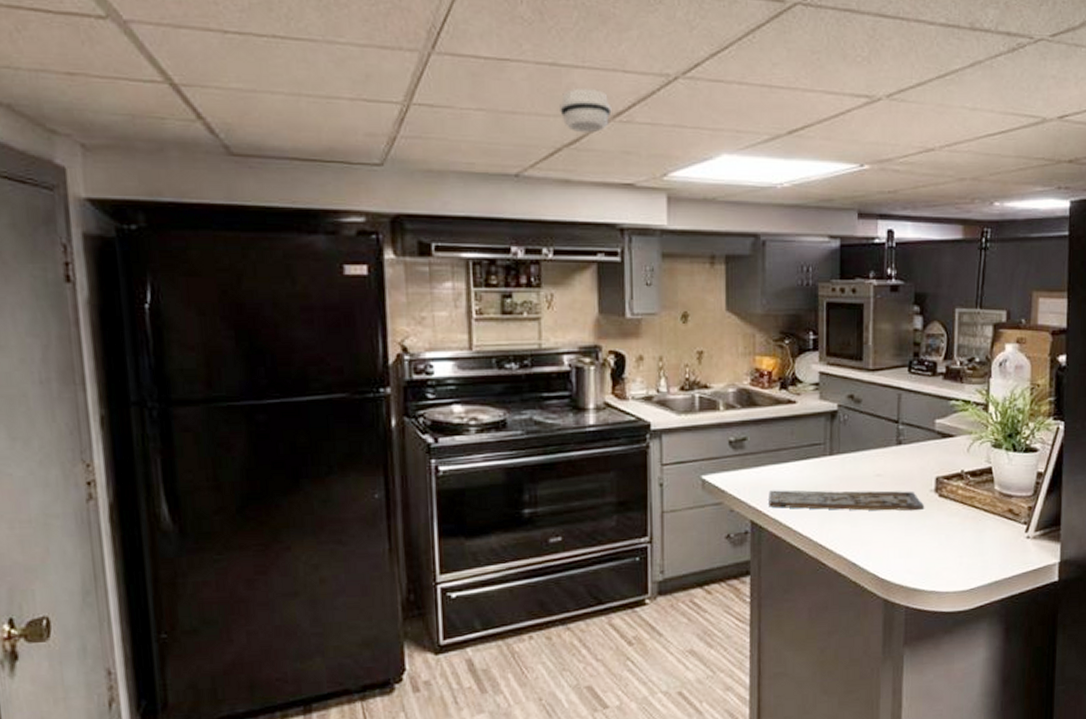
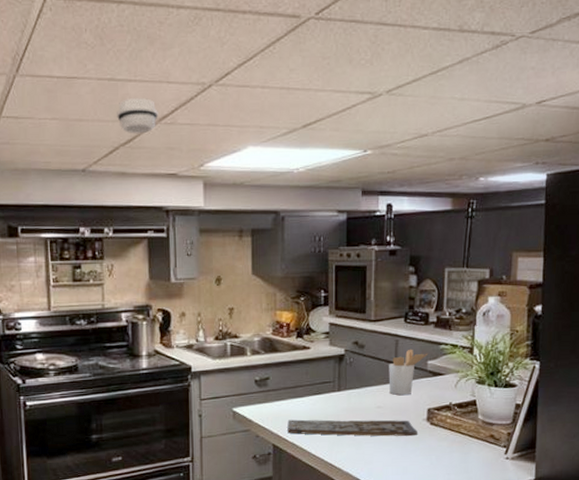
utensil holder: none [890,404,937,461] -> present [389,349,429,396]

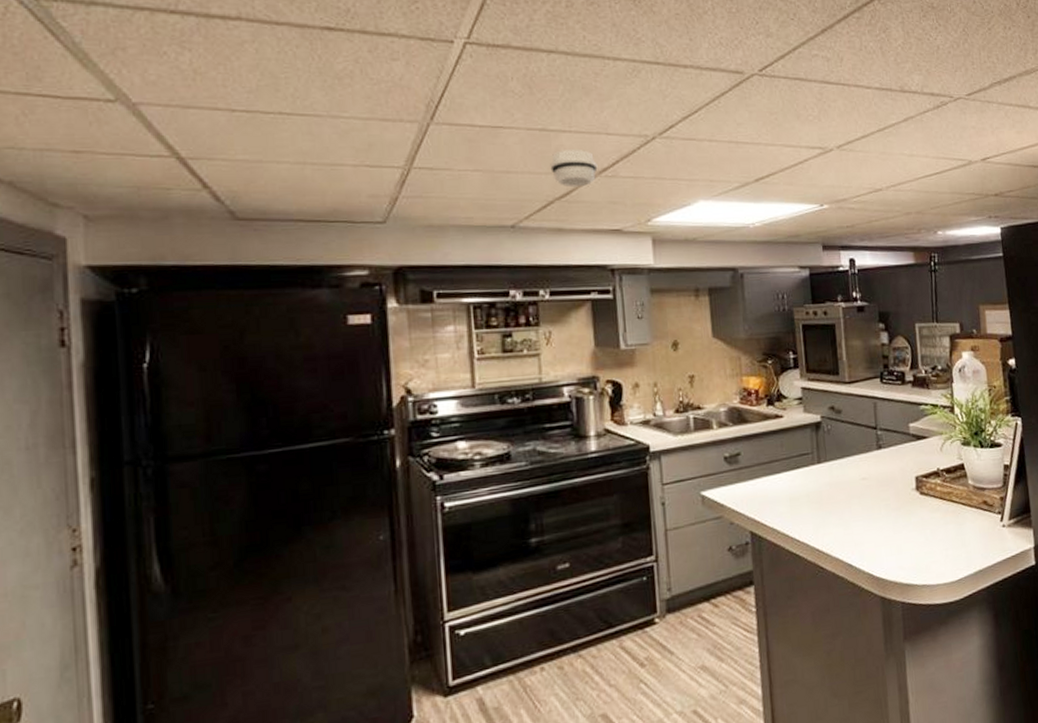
cutting board: present [287,419,418,437] -> none [765,491,909,518]
utensil holder: present [389,349,429,396] -> none [869,411,909,464]

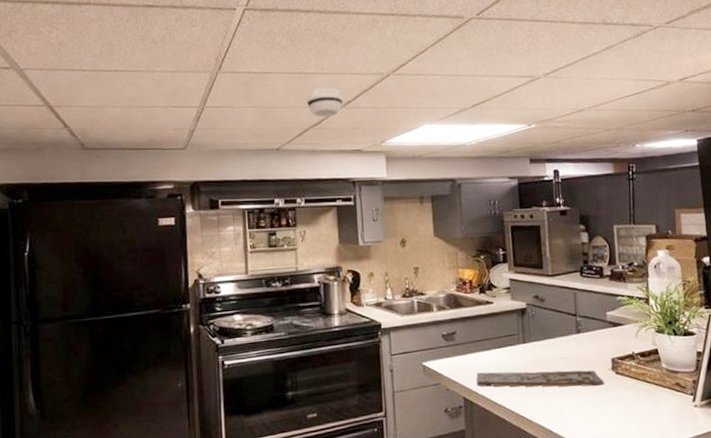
cutting board: none [765,491,909,518] -> present [476,370,605,387]

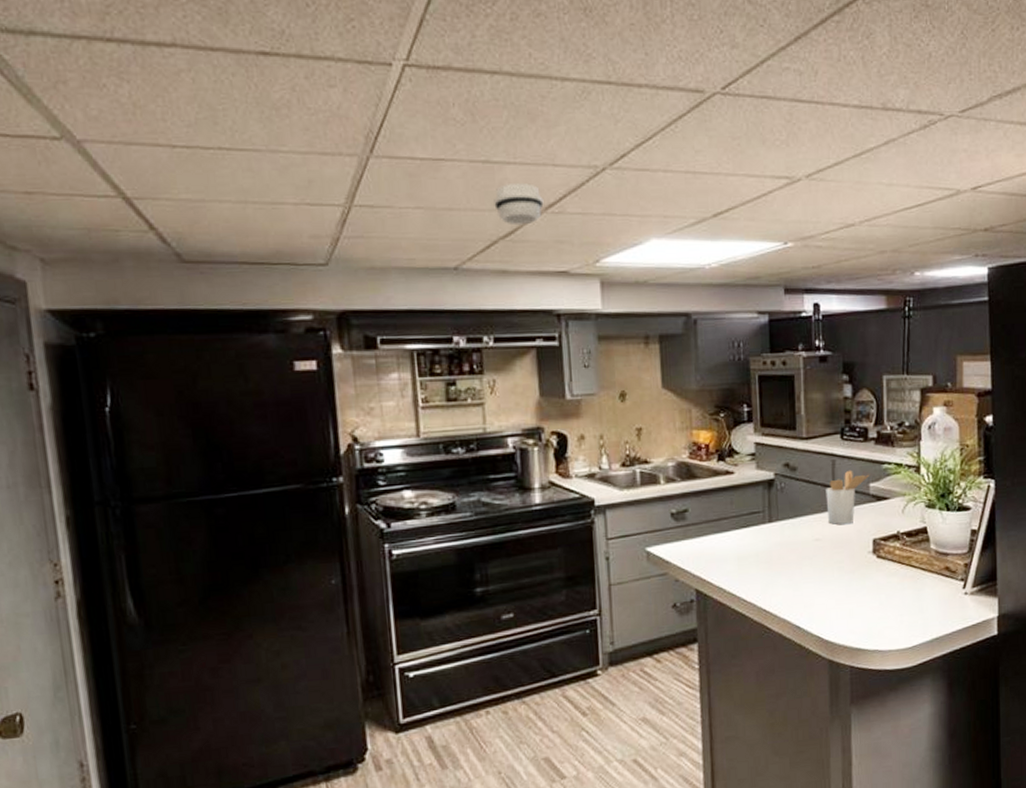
cutting board: present [476,370,605,387] -> none [712,553,864,576]
utensil holder: none [569,301,607,346] -> present [826,470,870,525]

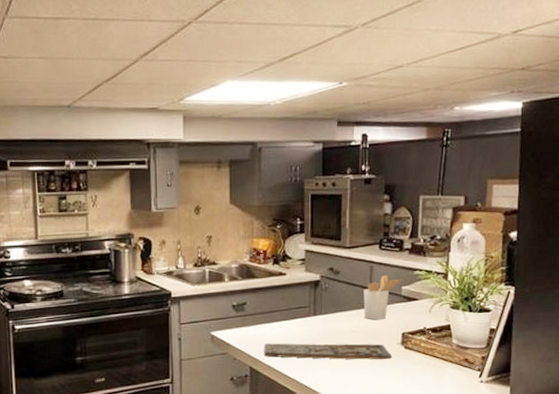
smoke detector: present [494,182,544,226] -> none [100,35,140,71]
cutting board: none [712,553,864,576] -> present [264,343,393,360]

